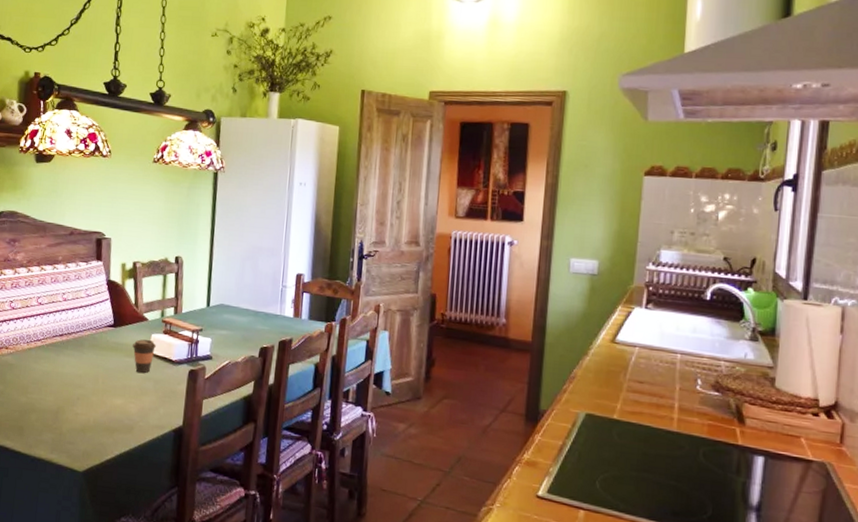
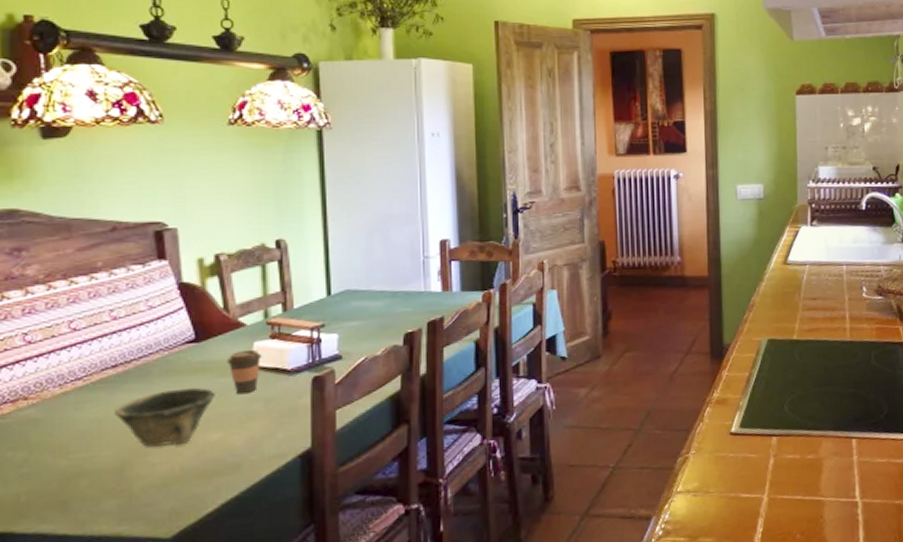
bowl: none [57,360,122,403] -> present [115,387,215,447]

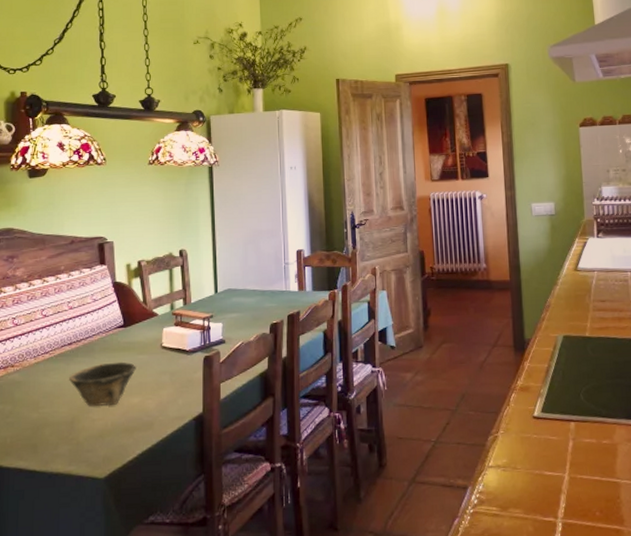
coffee cup: present [227,350,263,395] -> none [145,334,169,369]

